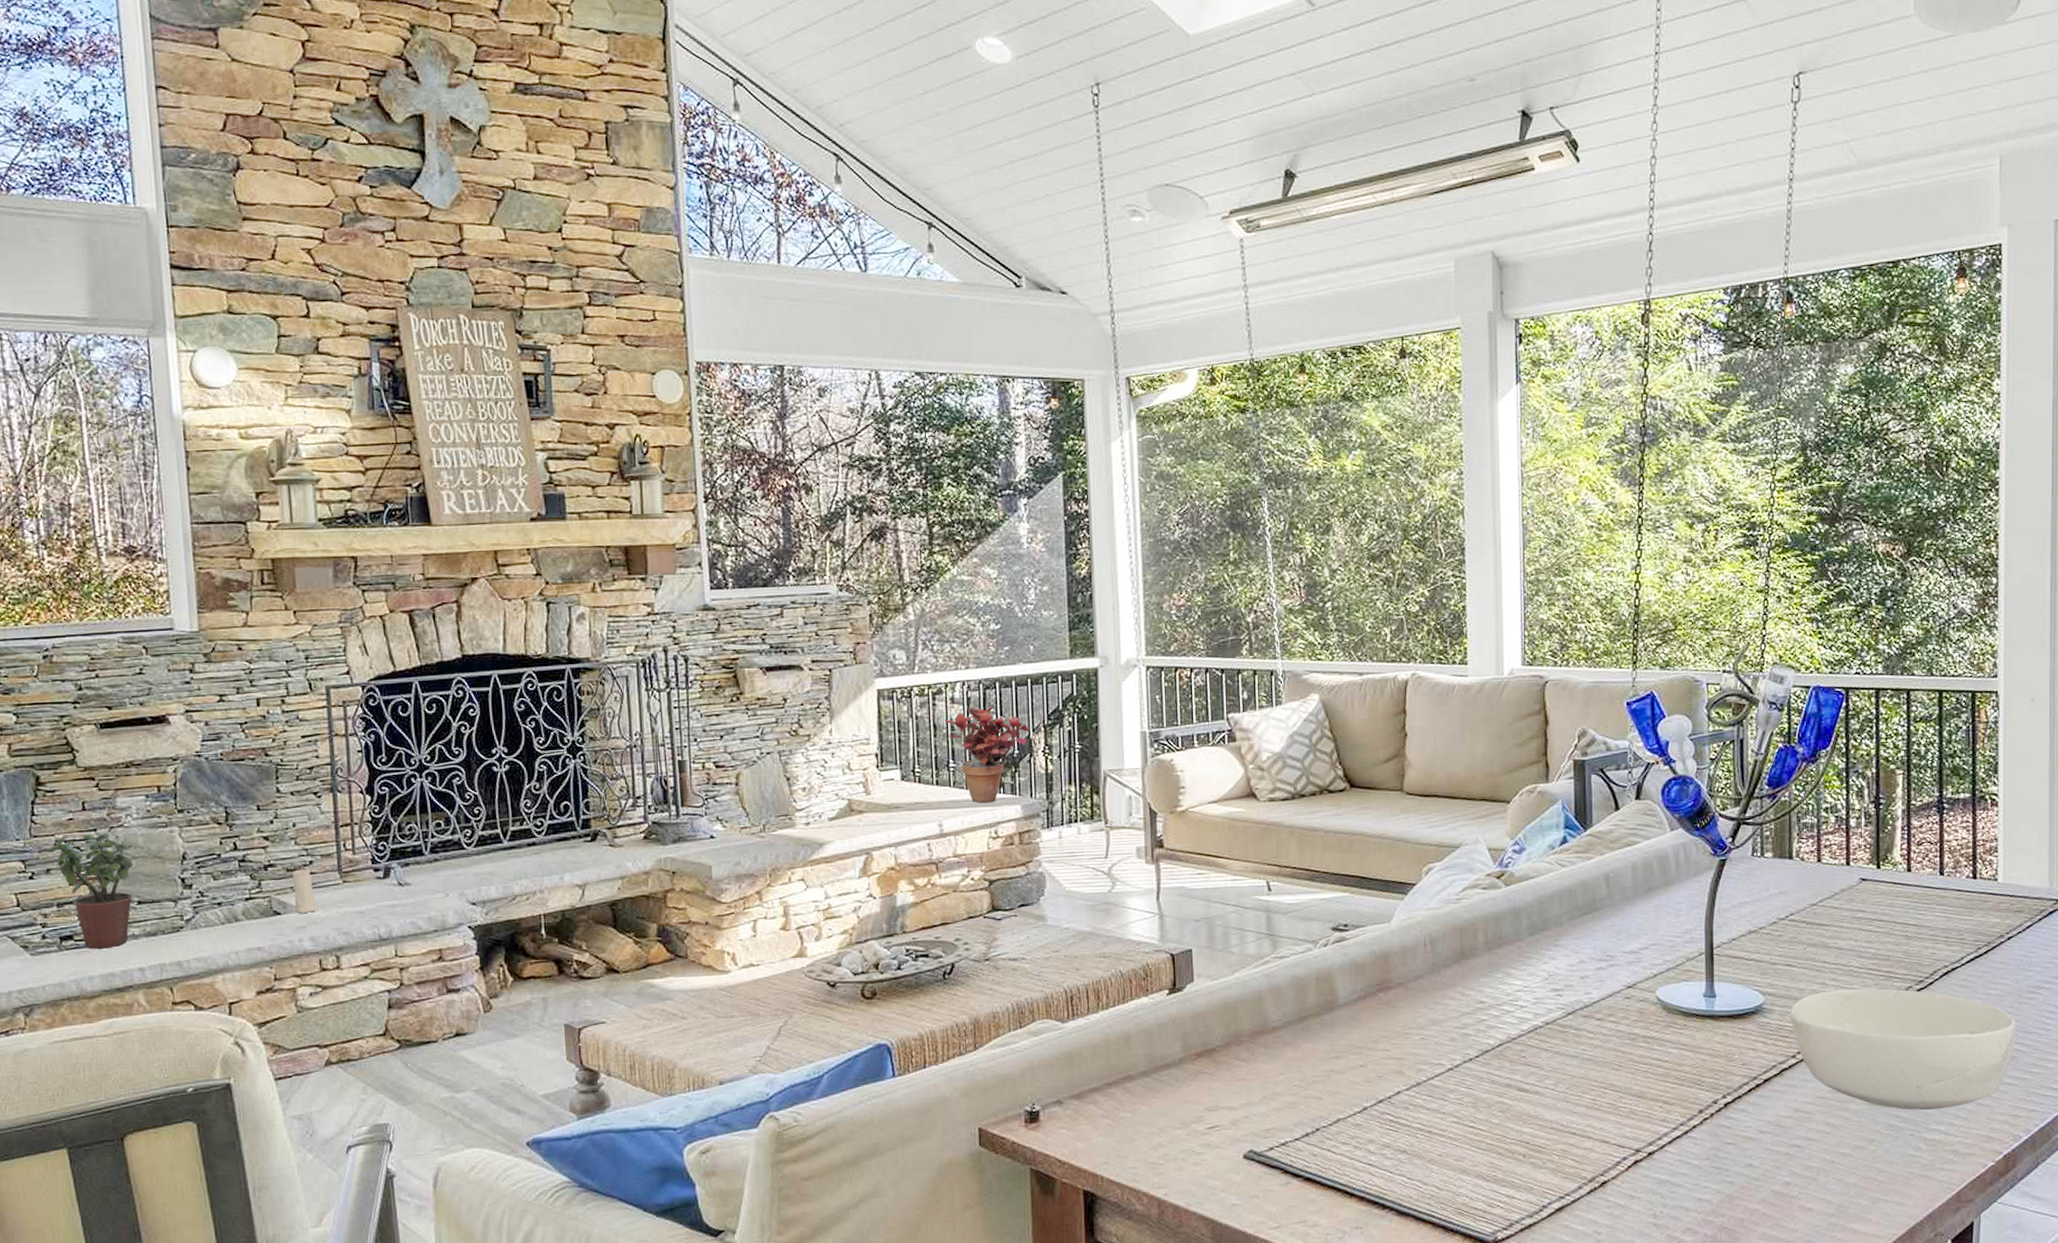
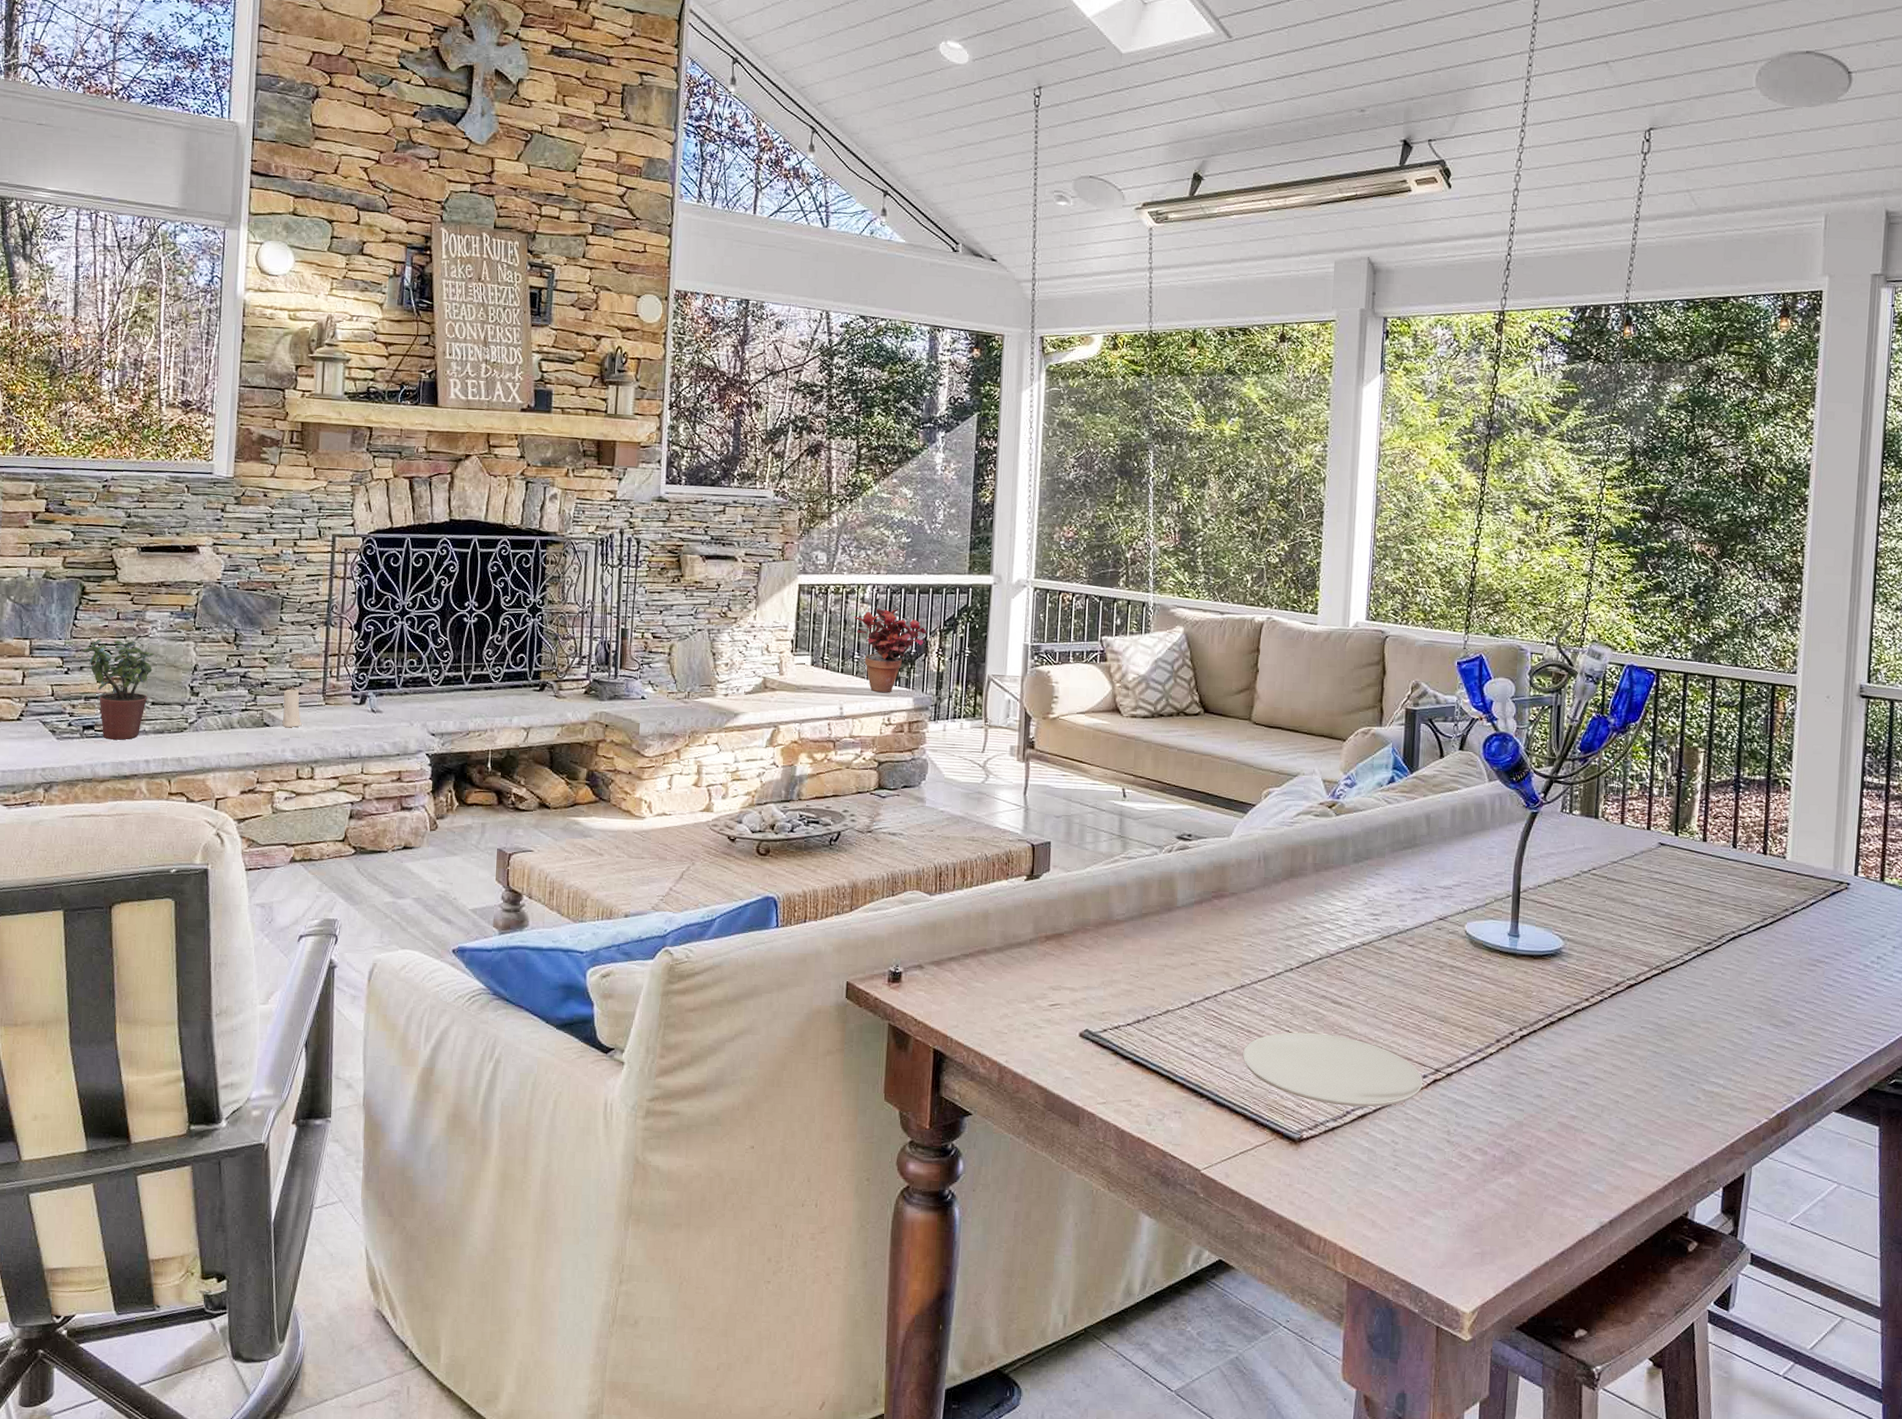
plate: none [1424,1125,1623,1200] -> present [1242,1032,1423,1107]
bowl: present [1790,988,2017,1111] -> none [1586,942,1796,1064]

